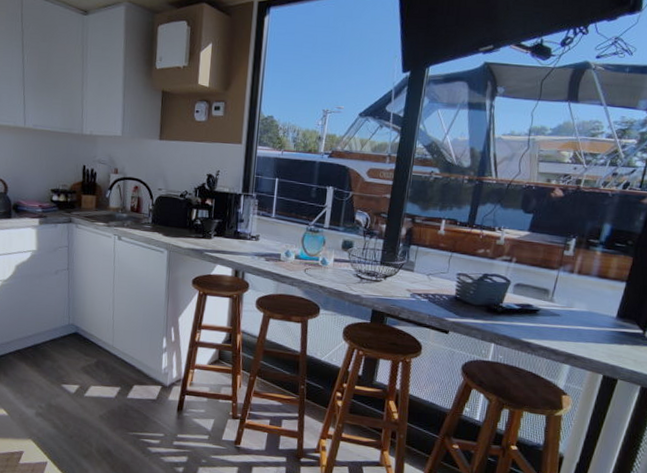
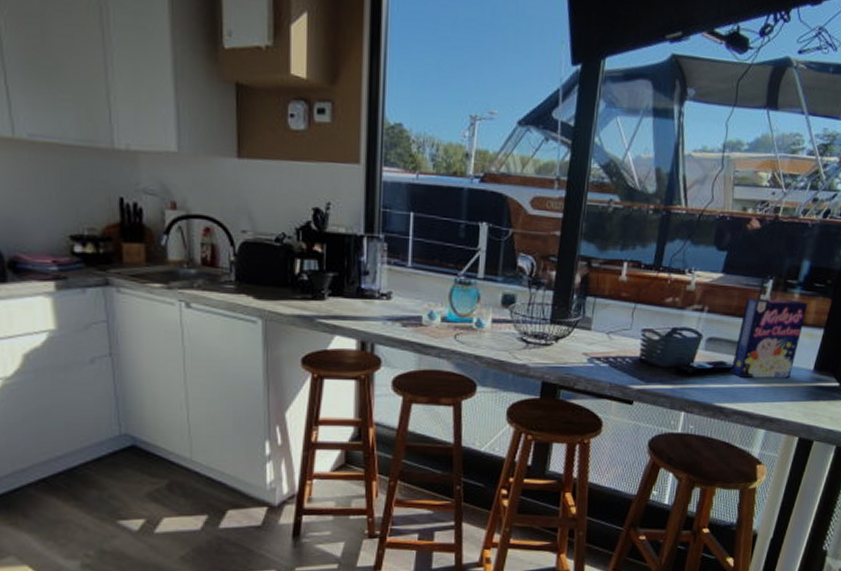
cereal box: none [537,253,610,323] -> present [731,298,808,379]

